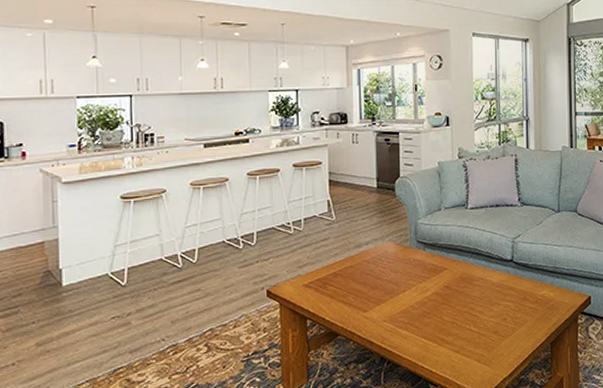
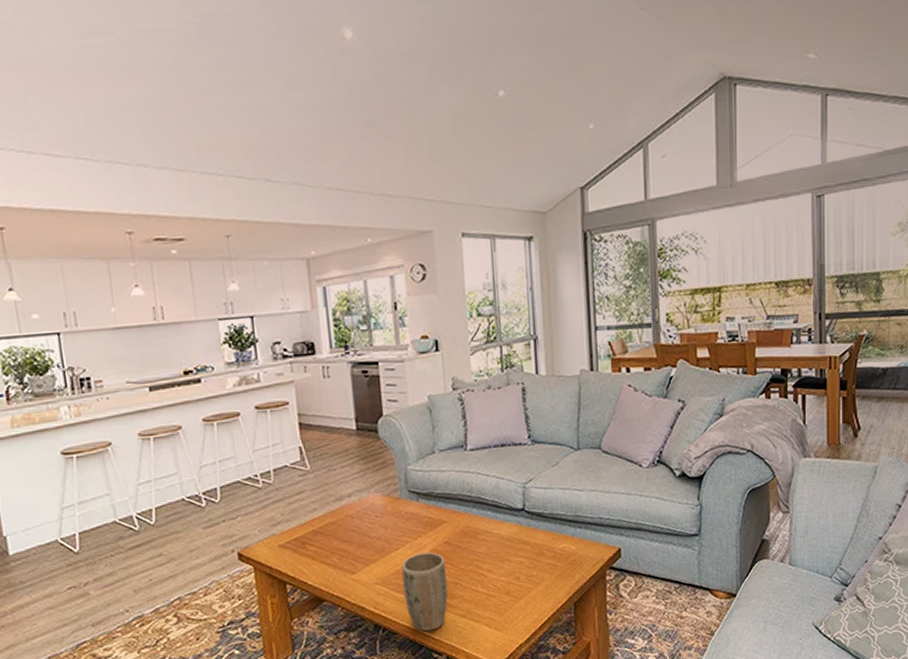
plant pot: none [407,295,446,365] -> present [401,552,448,632]

